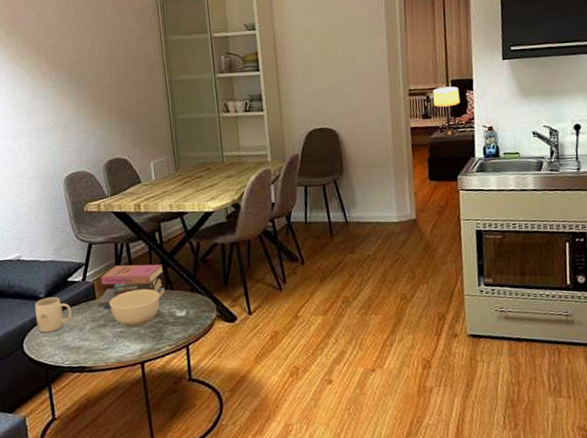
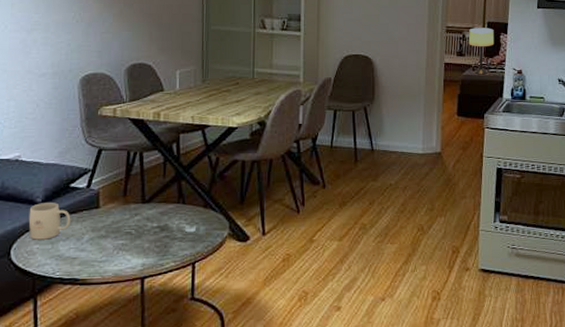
books: present [98,264,165,309] -> none [101,174,177,220]
bowl: present [109,288,161,328] -> none [113,201,171,241]

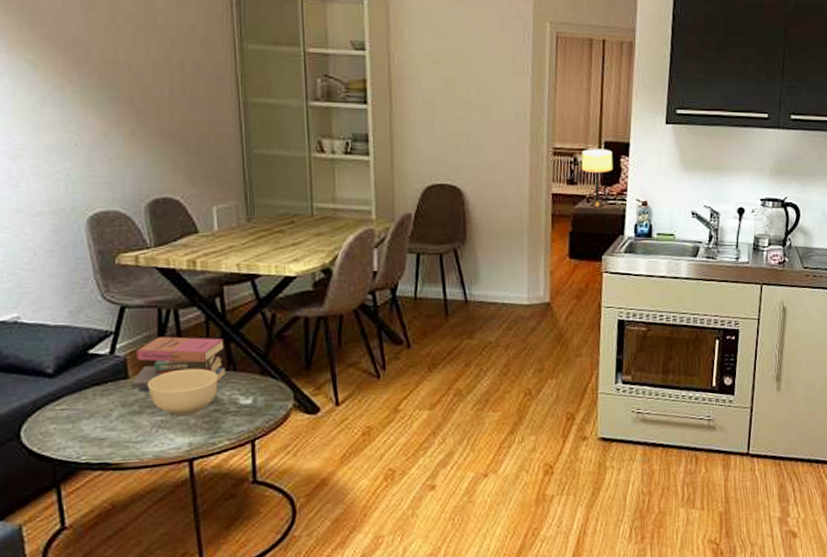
mug: present [28,202,71,240] -> none [38,373,94,419]
books: none [101,174,177,220] -> present [131,336,226,392]
bowl: none [113,201,171,241] -> present [146,368,219,417]

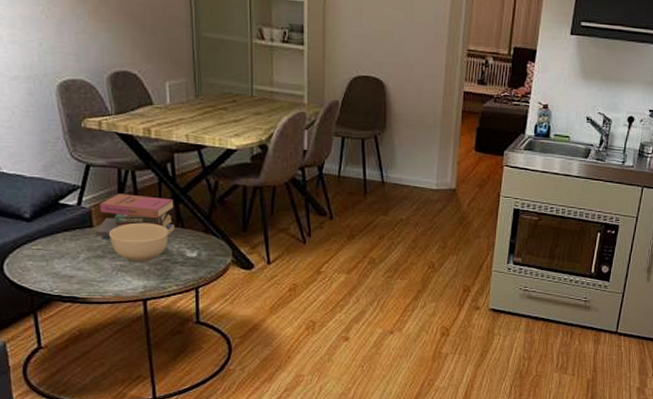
table lamp: present [581,149,613,208] -> none [491,53,521,108]

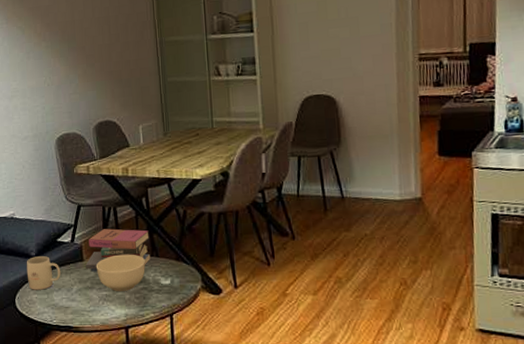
mug: none [17,219,64,256] -> present [26,256,61,290]

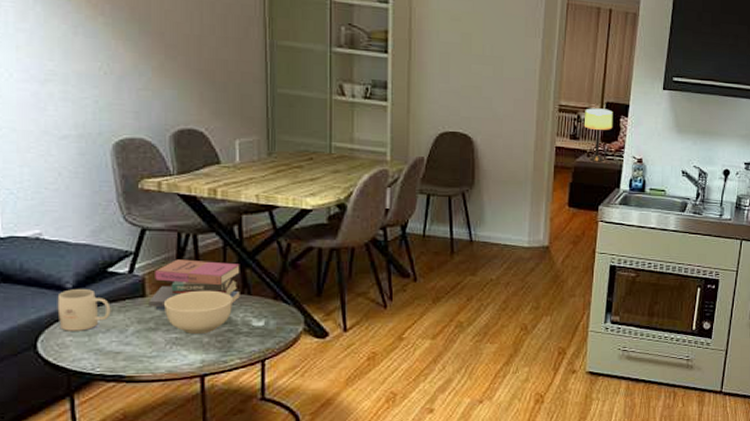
table lamp: none [446,50,480,107] -> present [583,108,613,162]

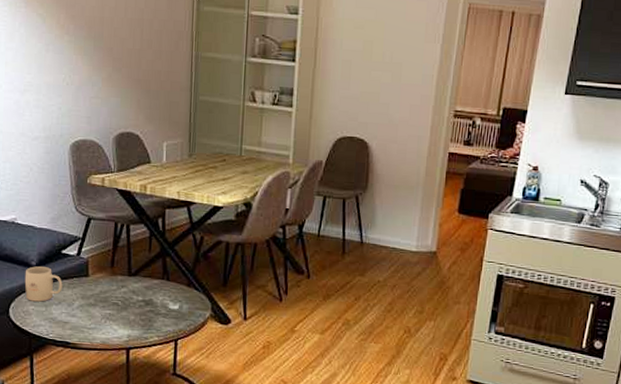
books: present [148,259,240,310] -> none [90,246,162,289]
bowl: present [163,290,234,335] -> none [101,274,156,313]
table lamp: present [583,108,613,162] -> none [478,113,510,169]

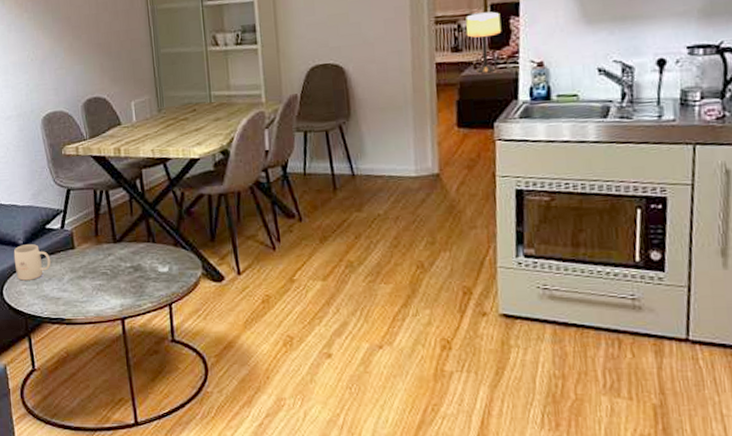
table lamp: none [478,113,510,169] -> present [465,11,502,74]

